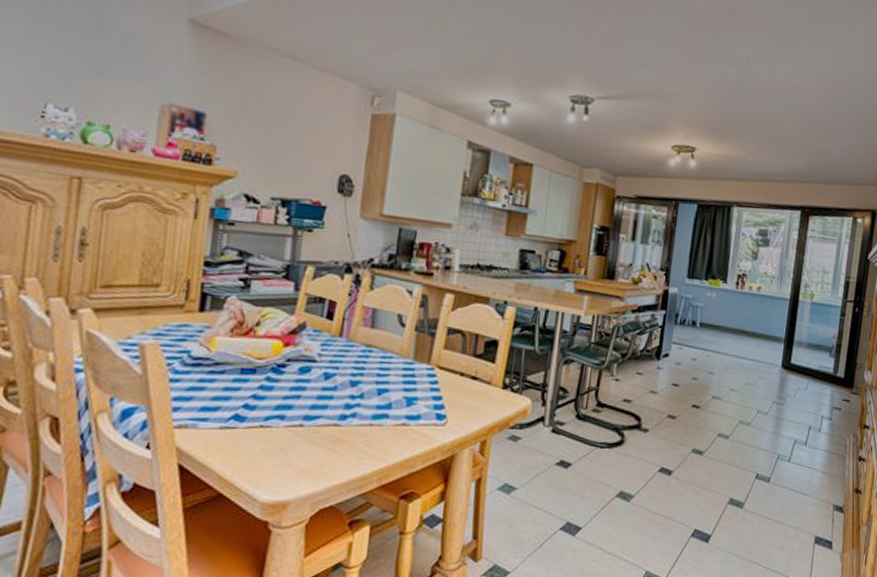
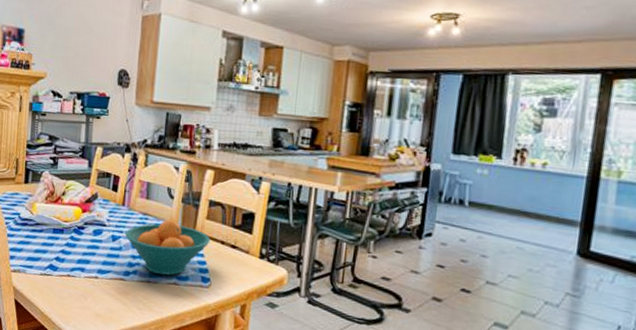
fruit bowl: none [341,350,448,416] -> present [124,219,210,276]

